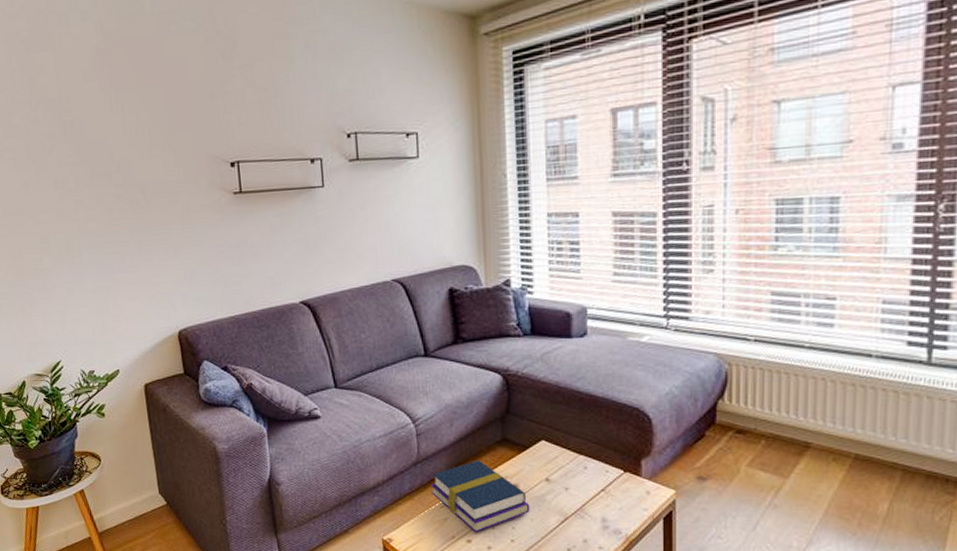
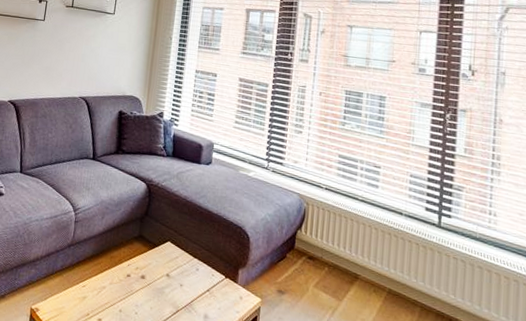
book: present [431,460,530,532] -> none [77,250,152,313]

